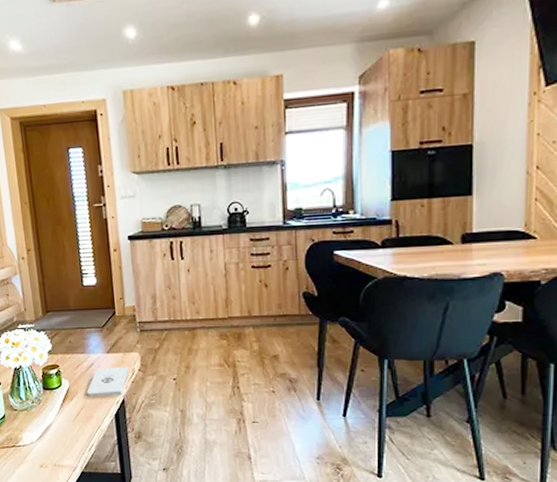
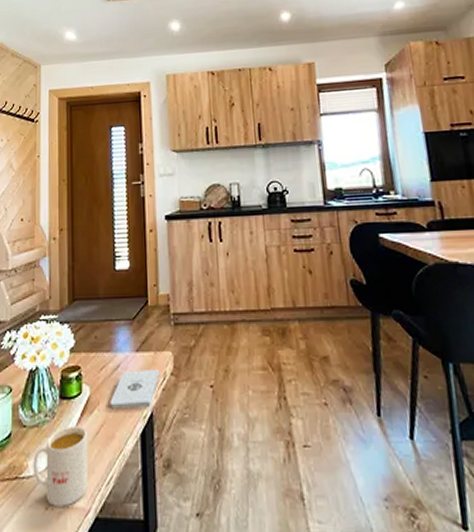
mug: none [26,410,74,465] -> present [33,426,88,507]

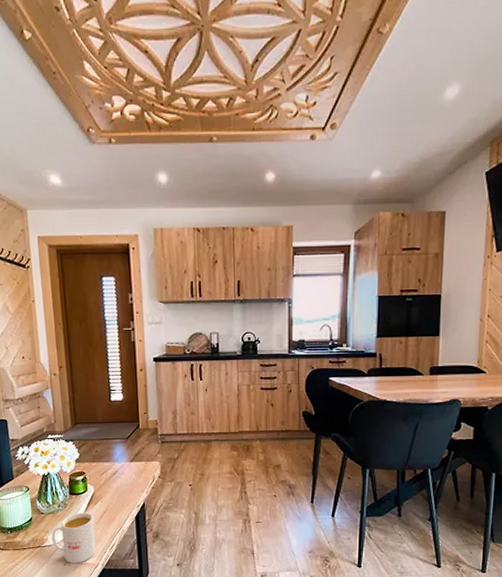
notepad: present [110,368,159,409] -> none [110,473,149,501]

